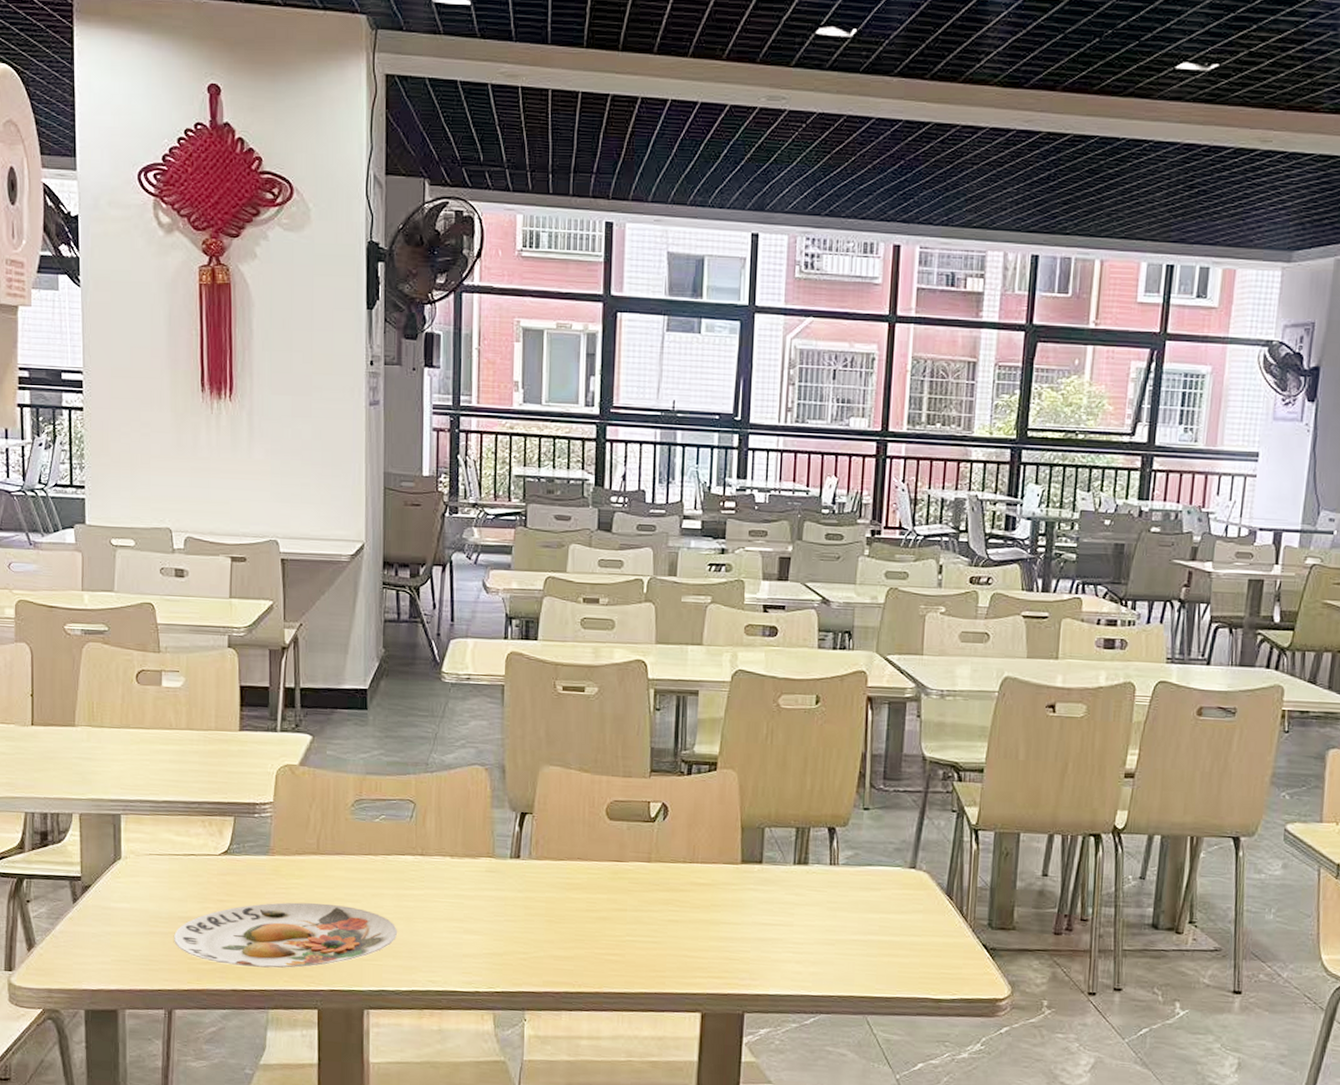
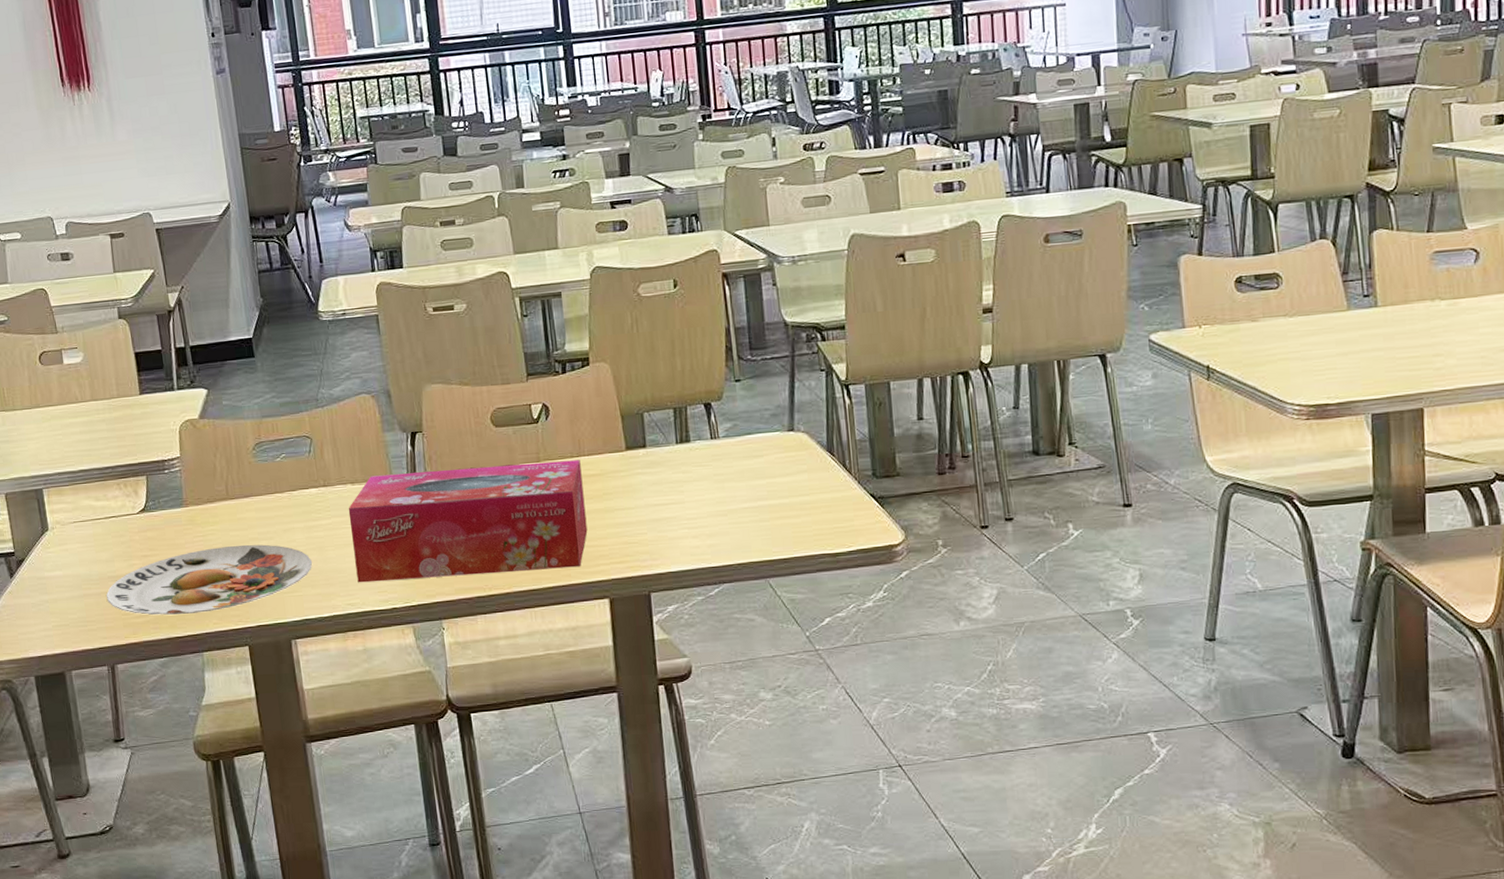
tissue box: none [442,851,693,976] -> present [348,459,588,583]

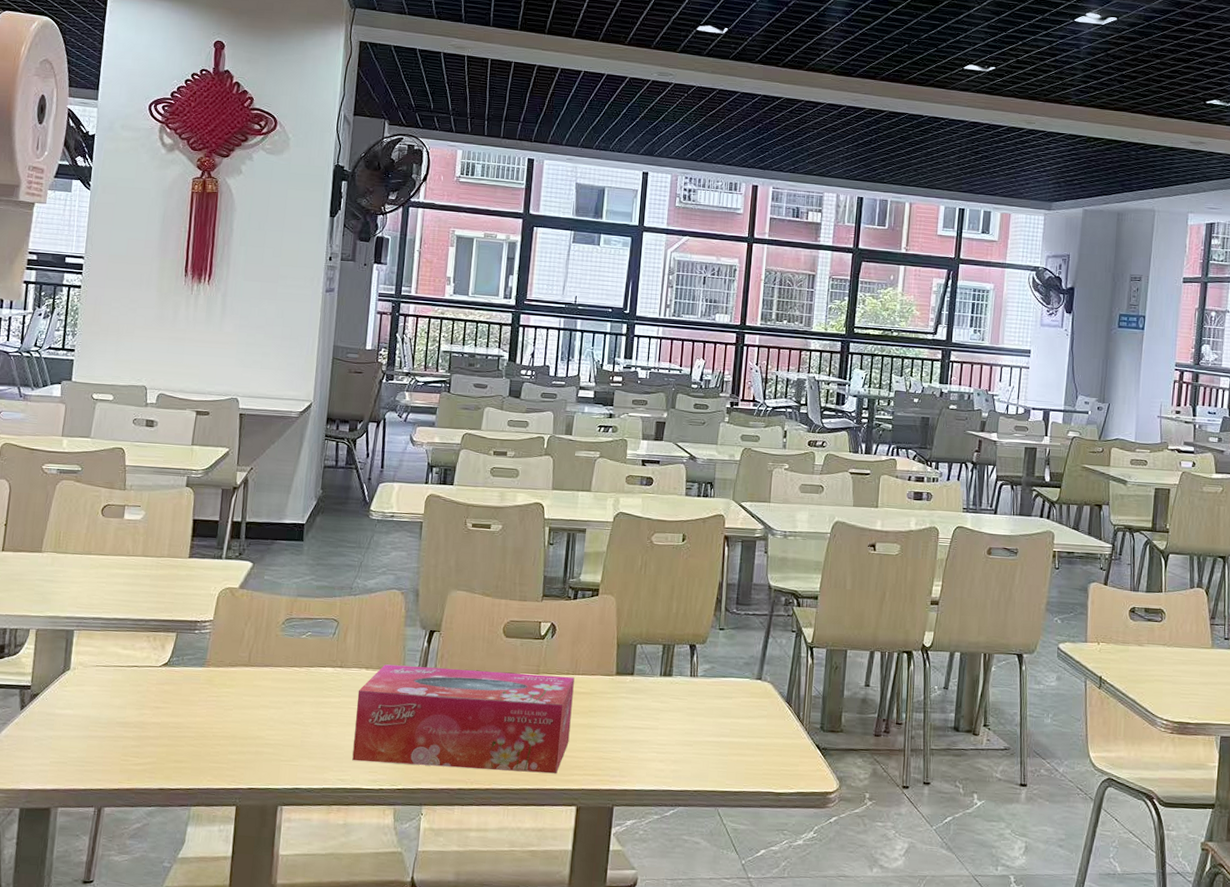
plate: present [106,544,313,616] -> none [110,709,315,769]

